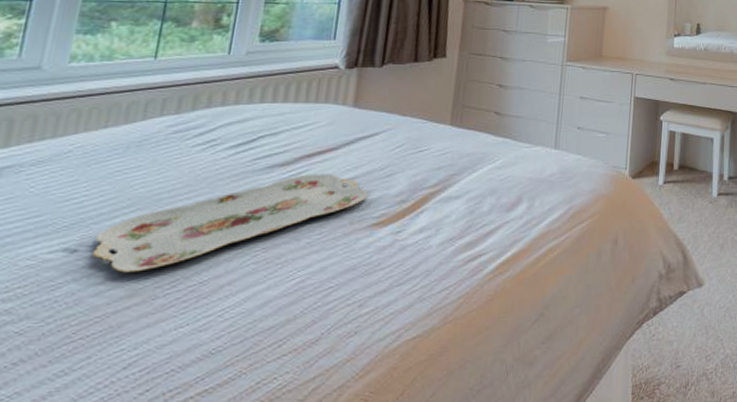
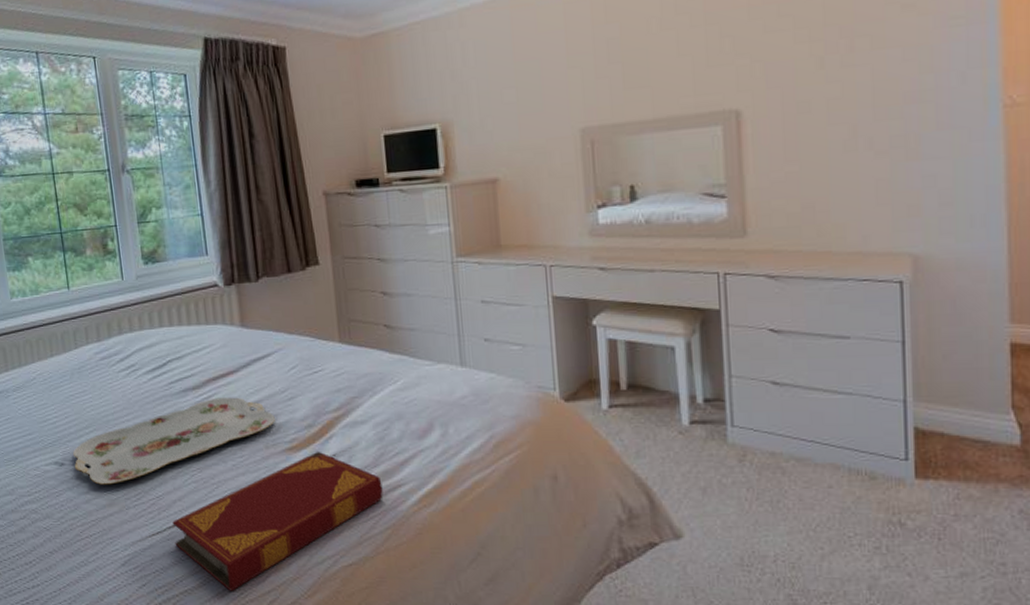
hardback book: none [207,225,464,384] -> present [172,451,383,591]

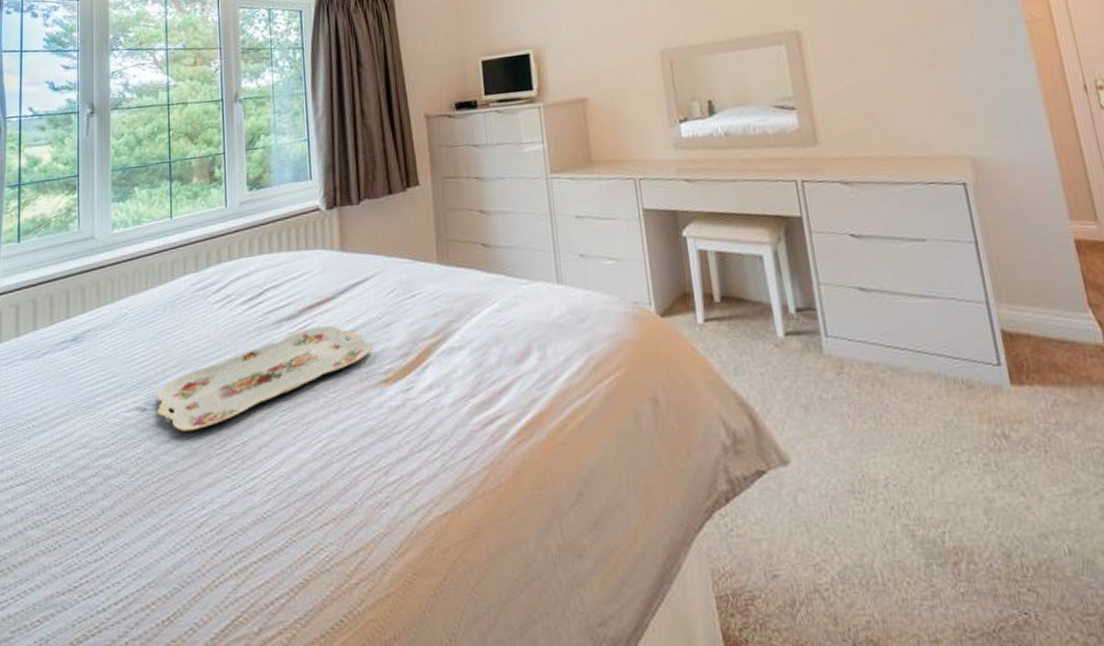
hardback book: present [172,451,383,591] -> none [256,382,481,554]

